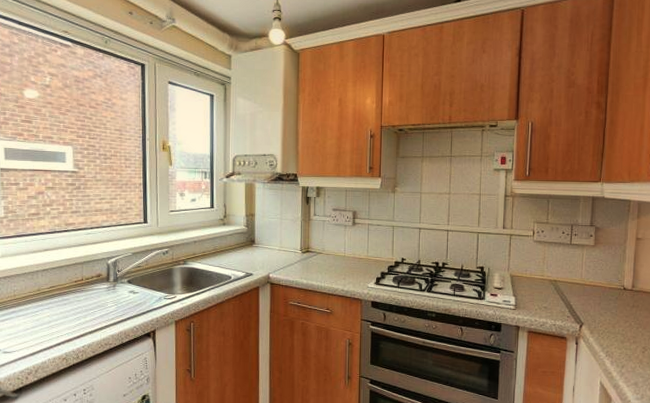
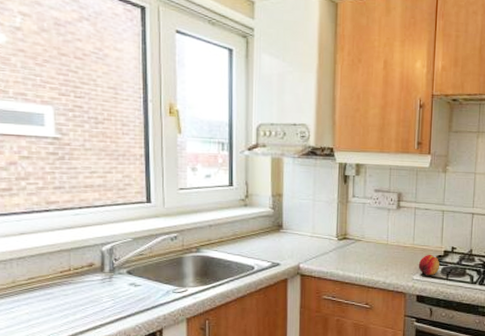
fruit: none [372,265,392,284] -> present [418,255,440,276]

